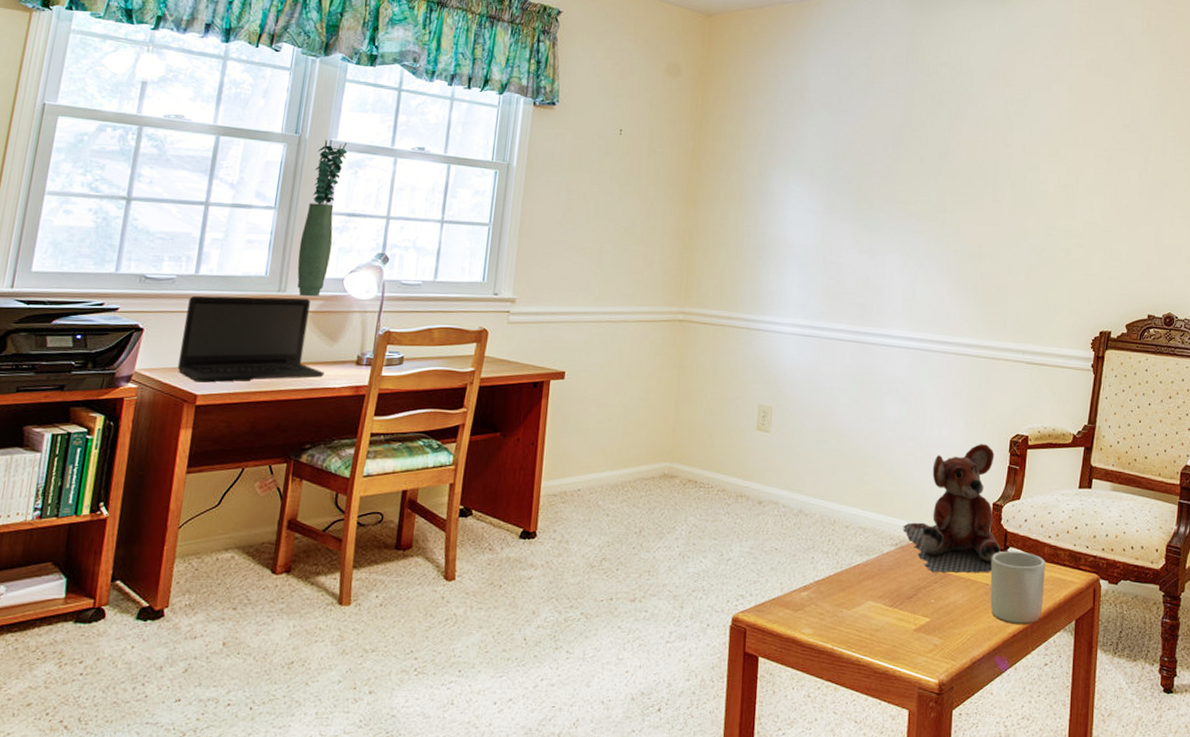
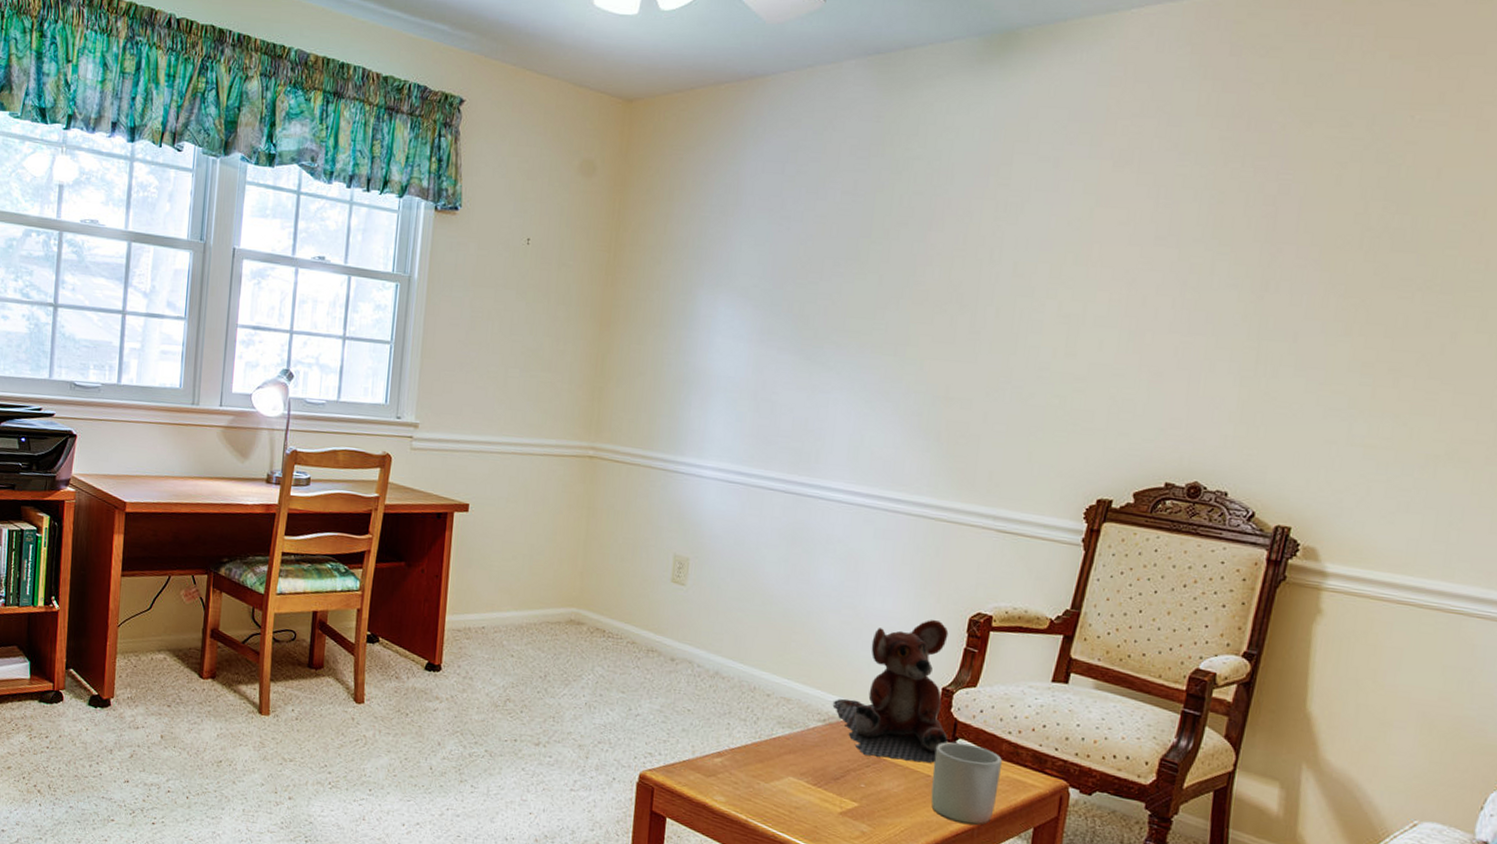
laptop: present [177,295,325,383] -> none [107,404,238,494]
vase: present [297,139,348,297] -> none [208,246,251,412]

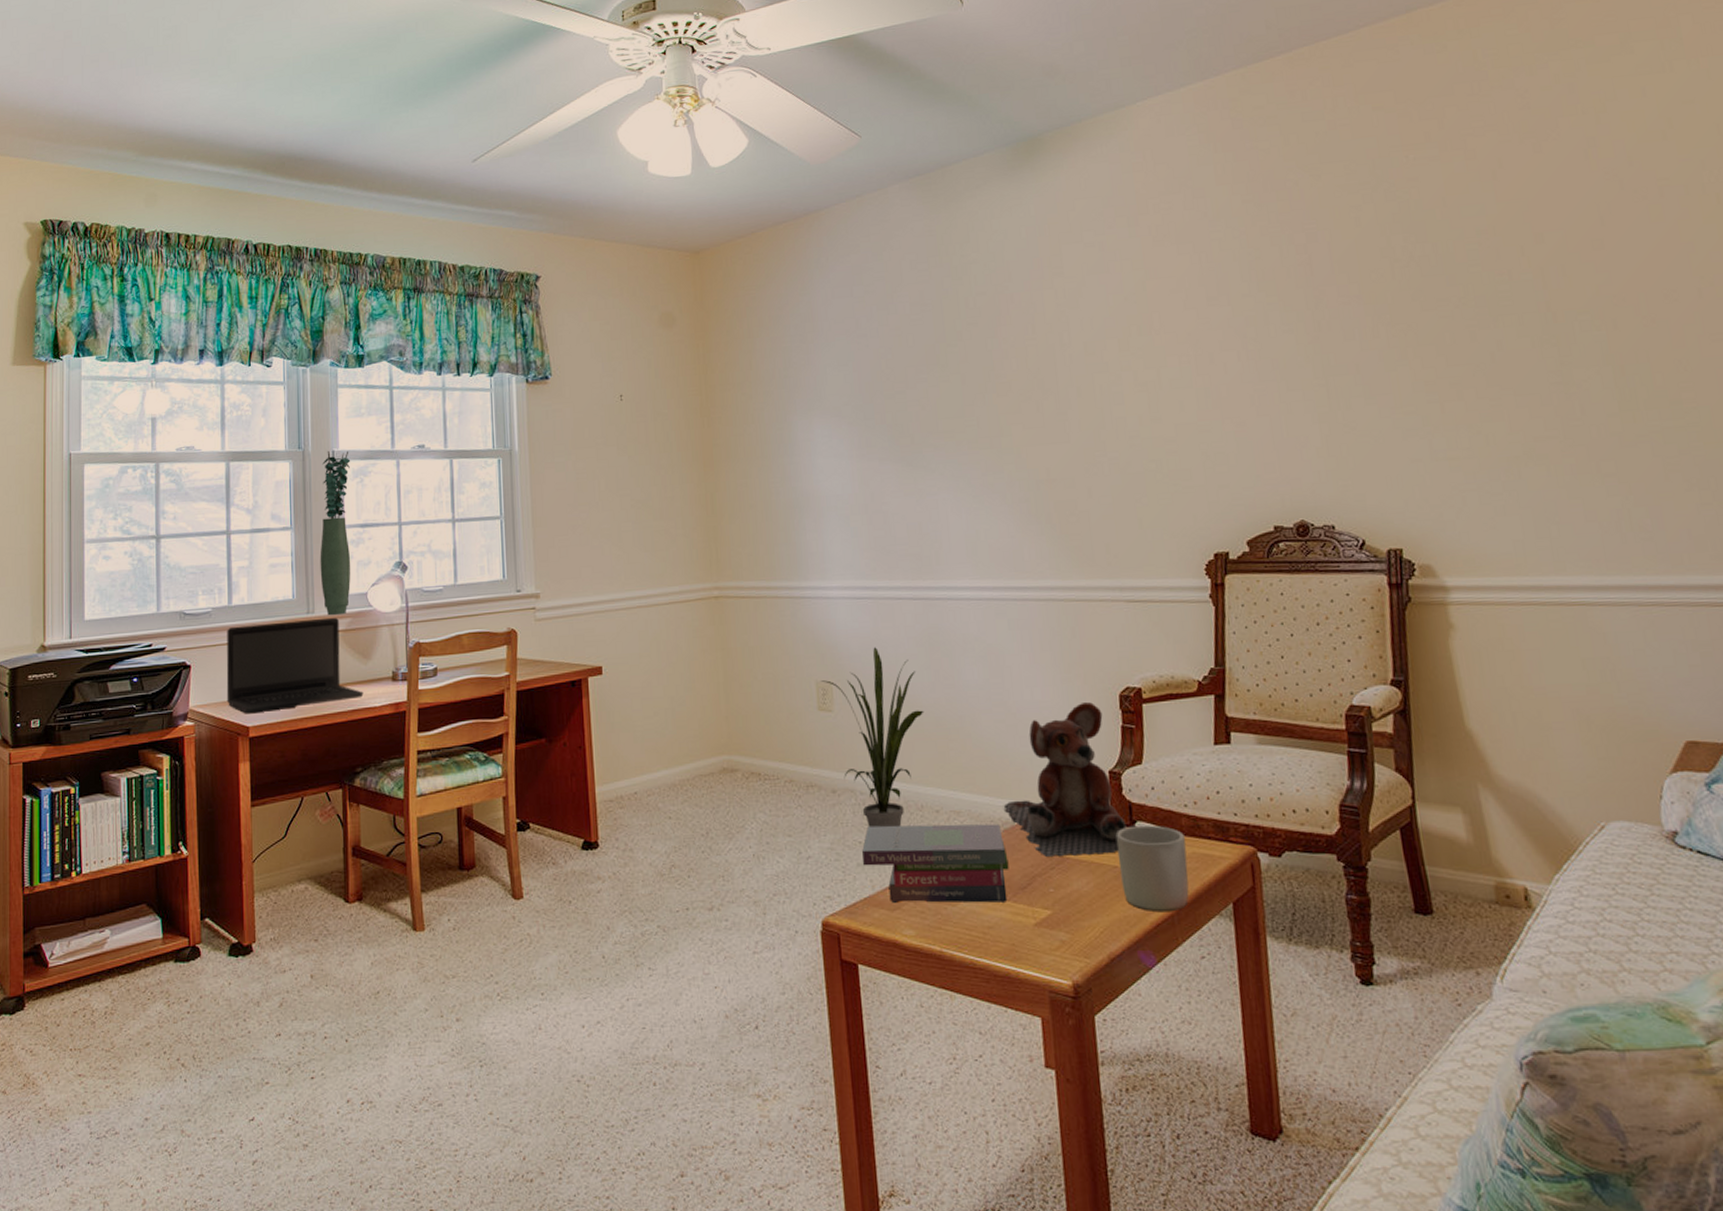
laptop: none [107,404,238,494] -> present [226,617,364,714]
vase: none [208,246,251,412] -> present [320,450,351,616]
house plant: none [679,532,774,704] -> present [821,647,924,828]
books: none [688,697,828,788] -> present [862,823,1009,903]

